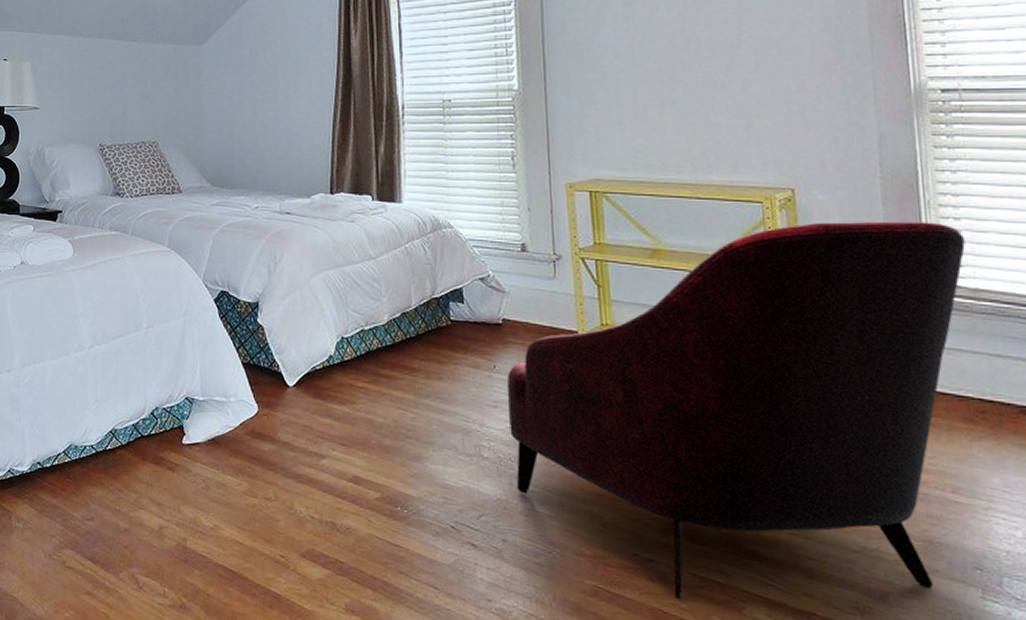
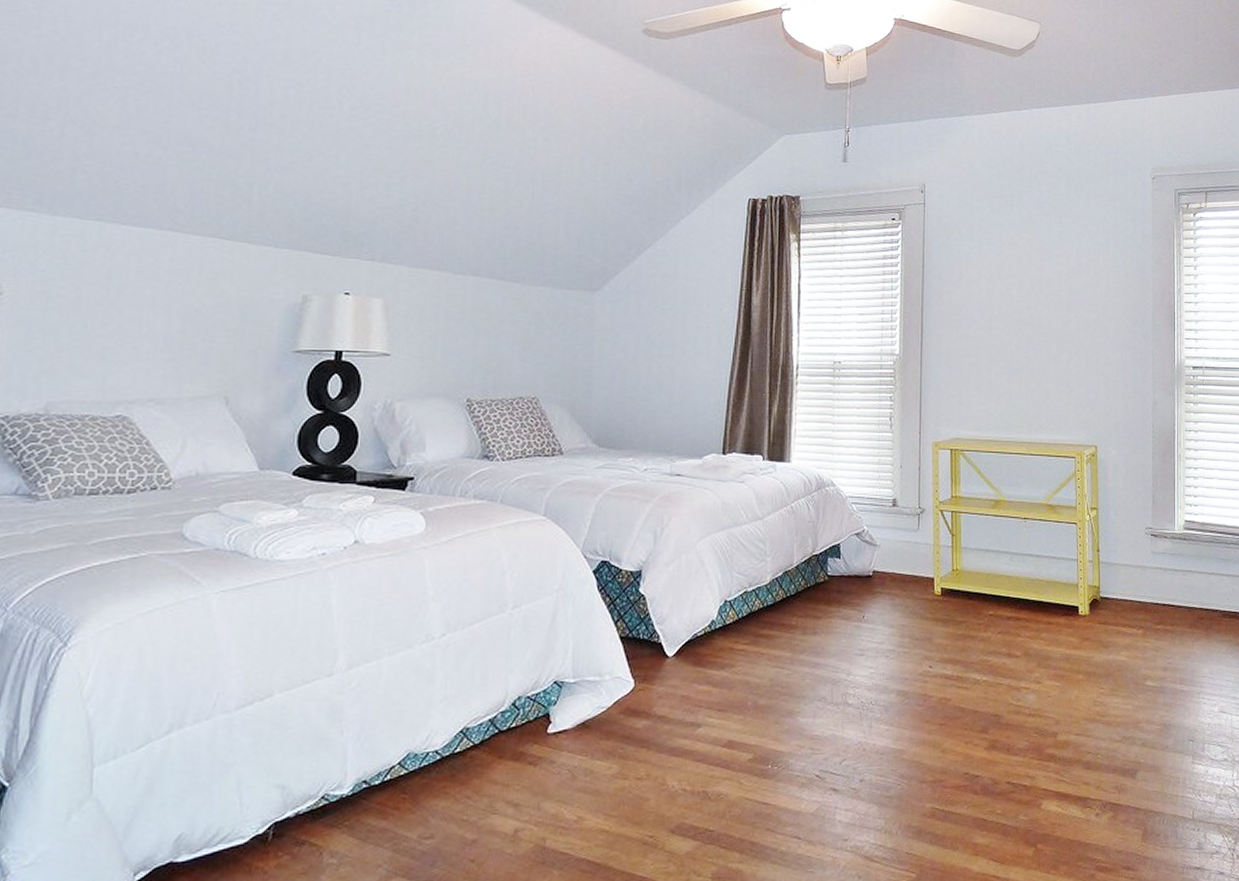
armchair: present [507,221,965,600] -> none [873,471,1199,807]

